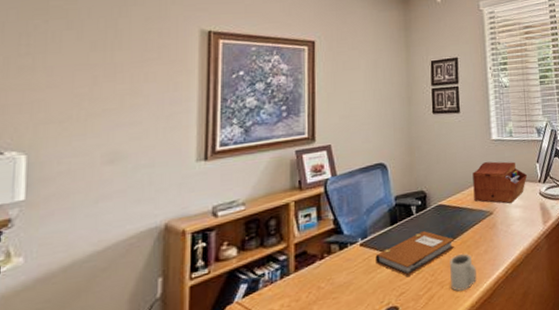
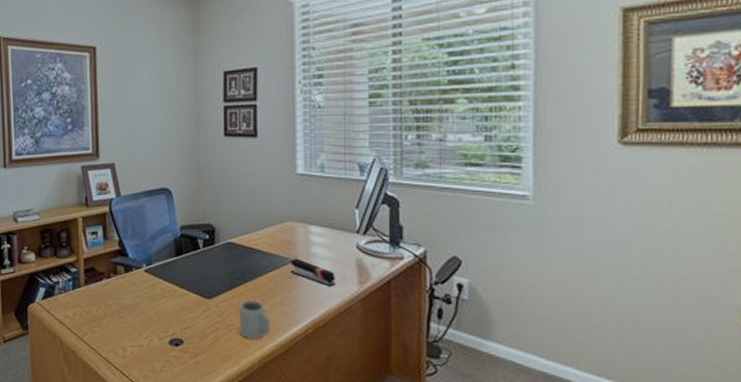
notebook: present [375,231,454,276] -> none [160,268,245,311]
sewing box: present [472,161,527,204] -> none [270,200,341,253]
stapler: none [490,210,526,230] -> present [290,258,335,287]

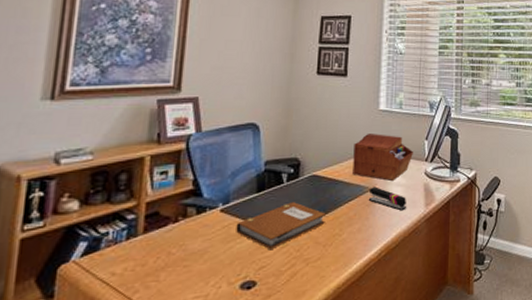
notebook: none [160,268,245,311] -> present [236,202,326,249]
cup: present [239,300,271,339] -> none [317,231,348,270]
sewing box: none [270,200,341,253] -> present [353,134,413,181]

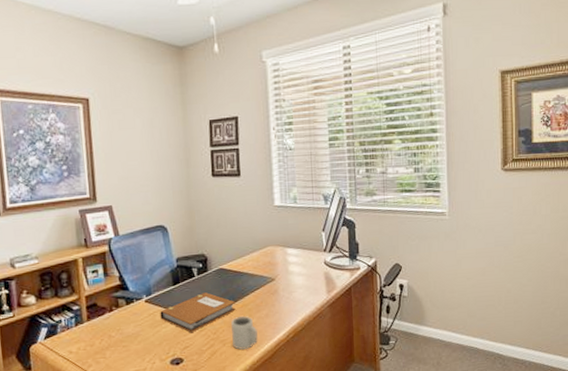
cup: none [317,231,348,270] -> present [231,316,259,350]
sewing box: present [353,134,413,181] -> none [254,228,311,271]
stapler: present [368,186,406,211] -> none [272,277,309,298]

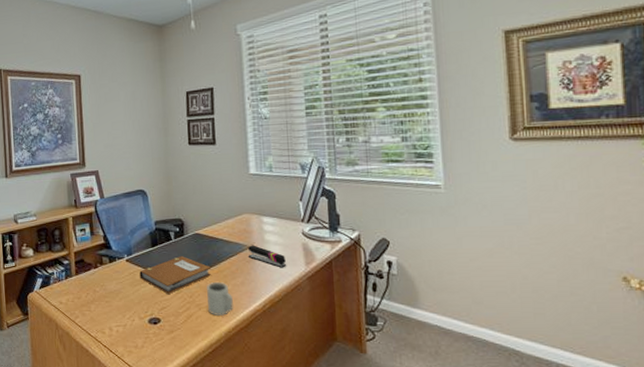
stapler: none [272,277,309,298] -> present [248,245,286,268]

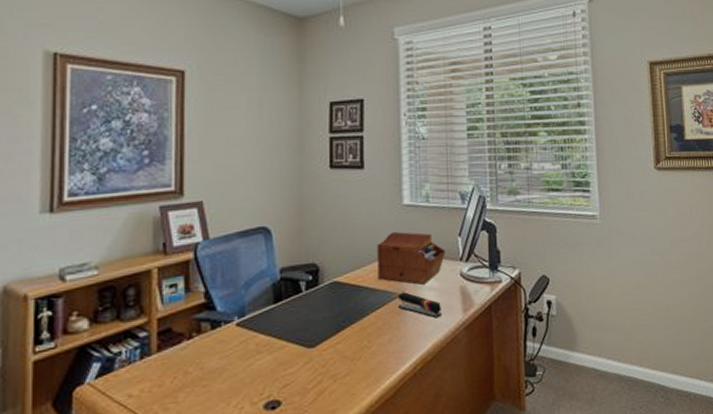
notebook: present [139,256,211,294] -> none [255,312,351,365]
cup: present [207,282,234,315] -> none [345,343,379,387]
sewing box: none [229,196,288,240] -> present [377,232,445,285]

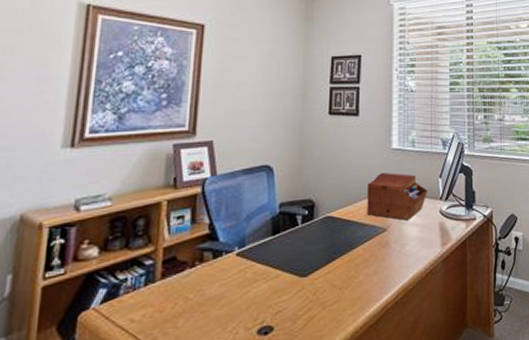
stapler: present [397,292,441,318] -> none [383,227,422,251]

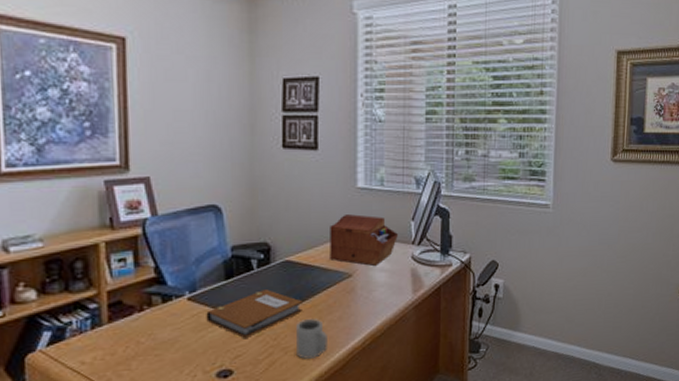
notebook: none [252,244,341,293] -> present [206,289,302,338]
cup: none [334,273,364,314] -> present [296,319,329,359]

